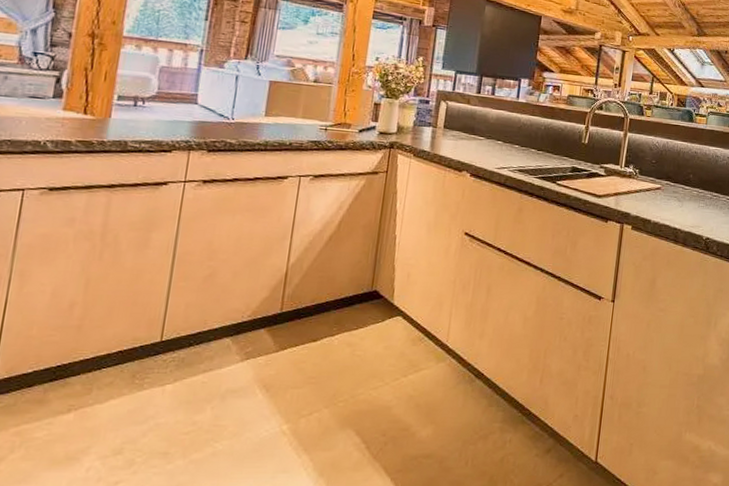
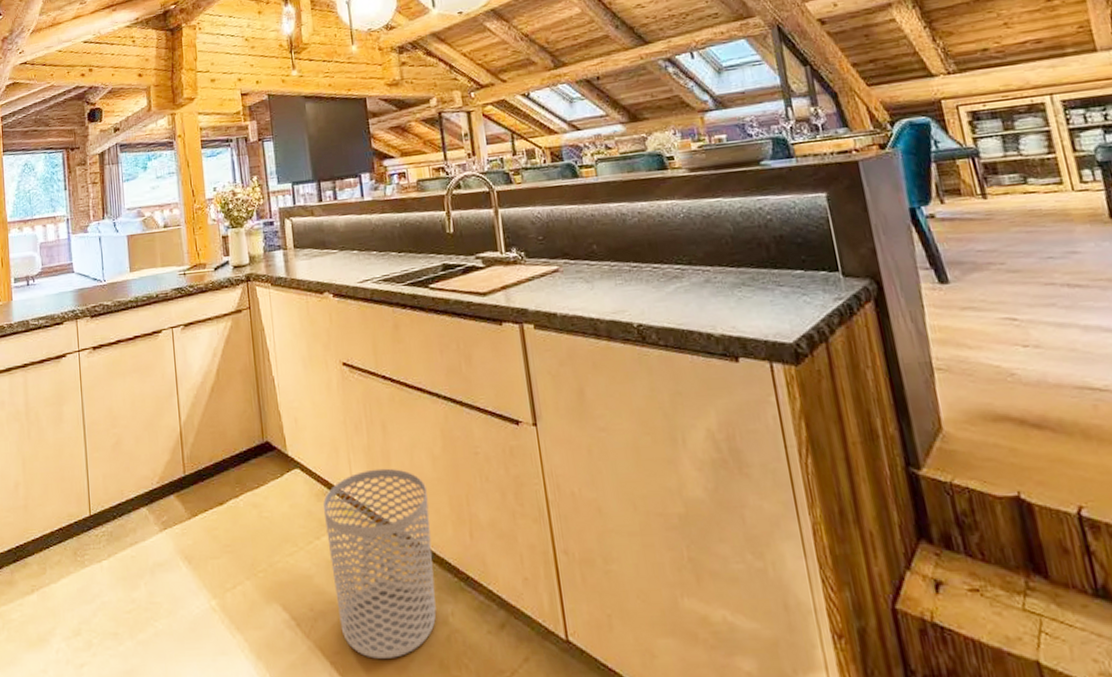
waste bin: none [408,323,513,475] -> present [323,468,437,659]

